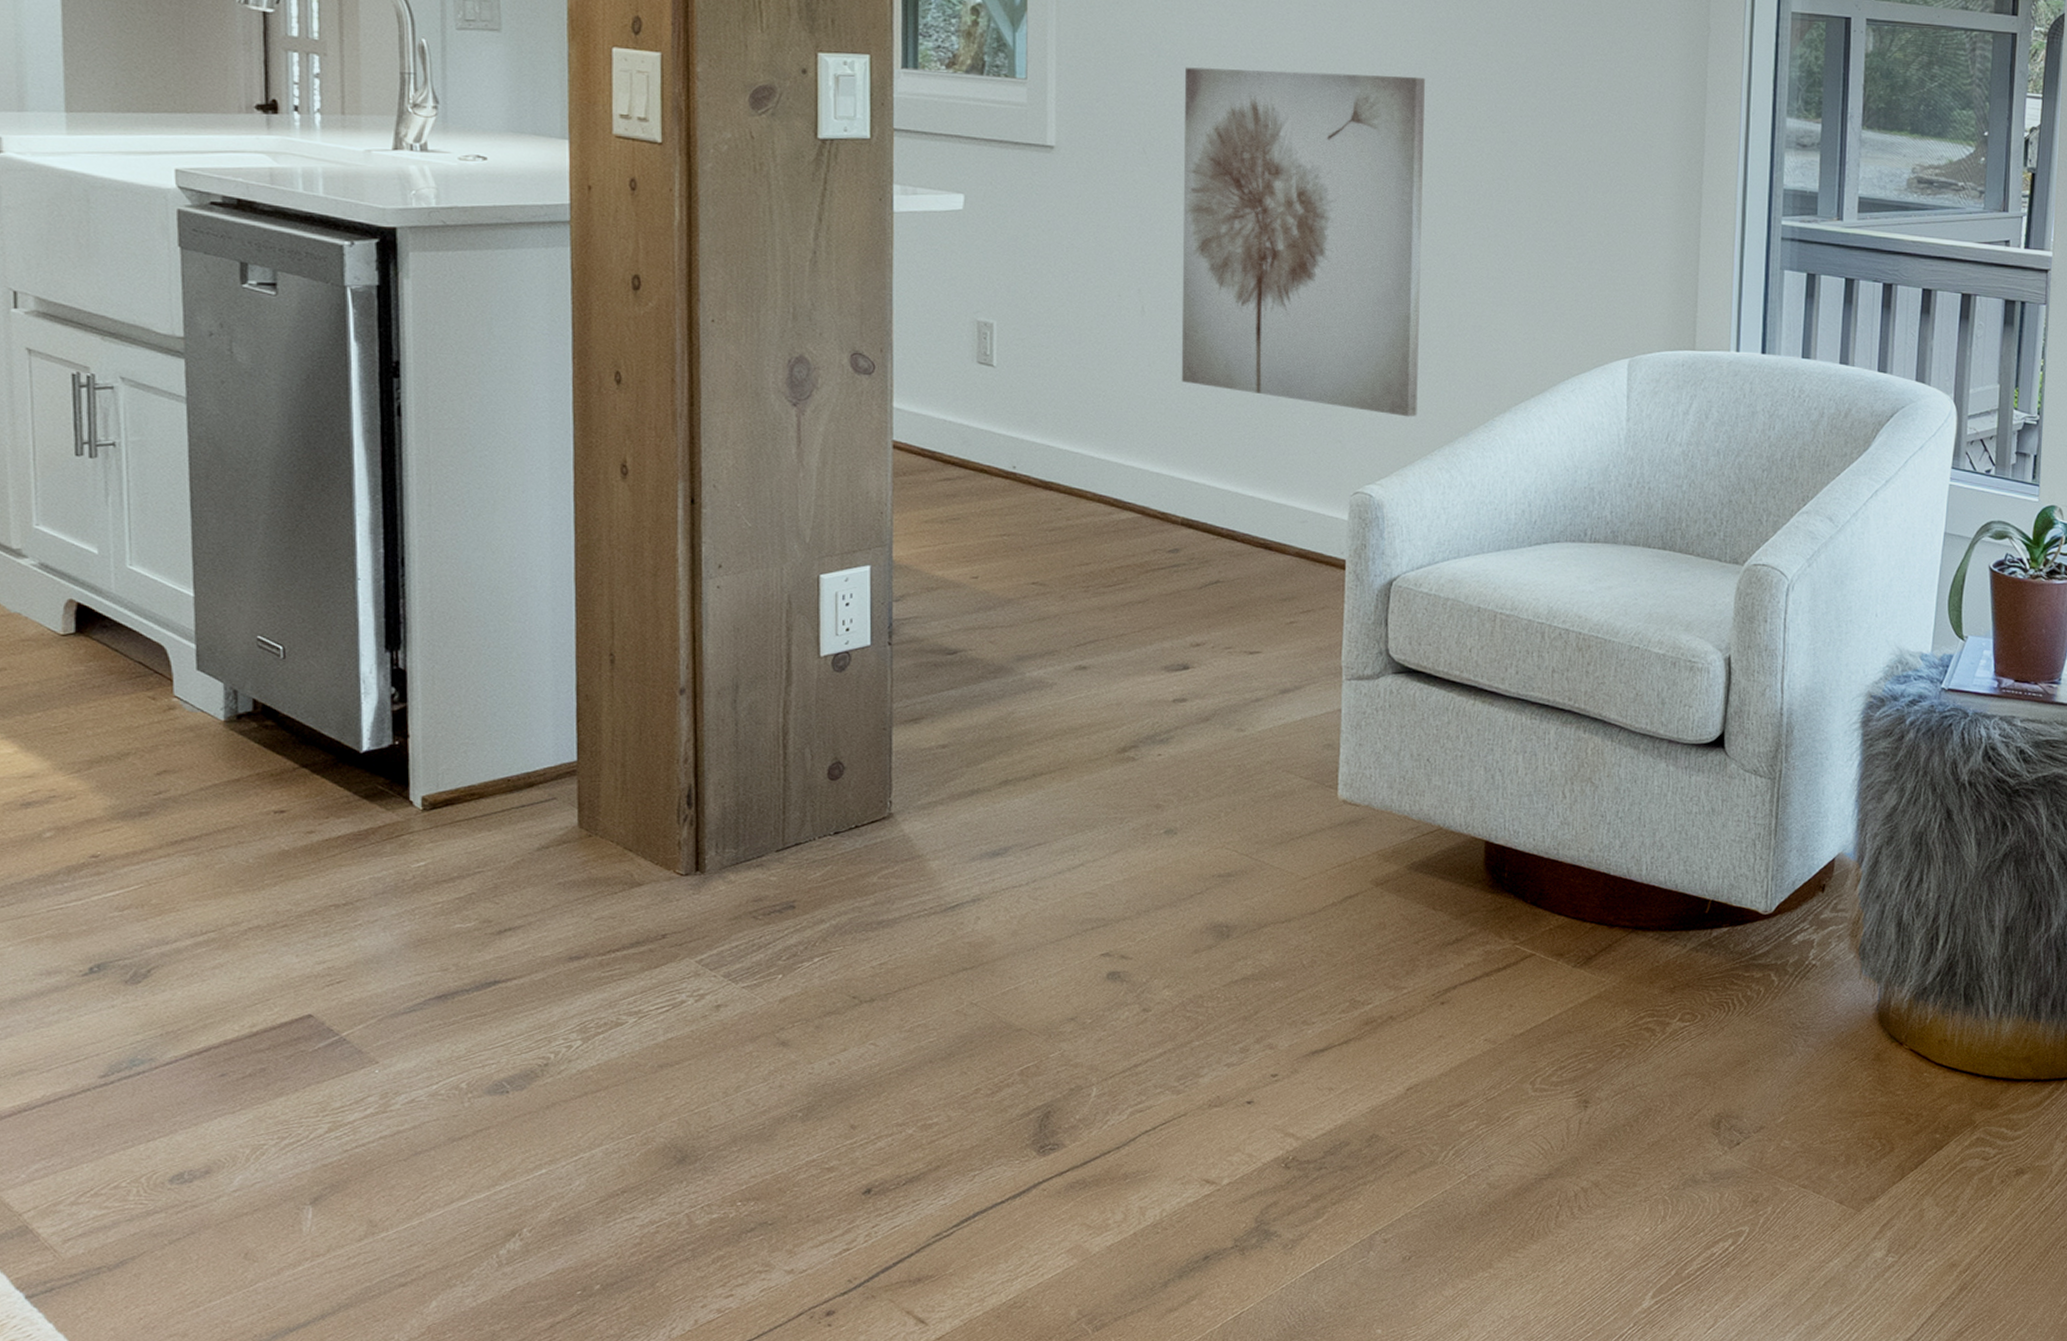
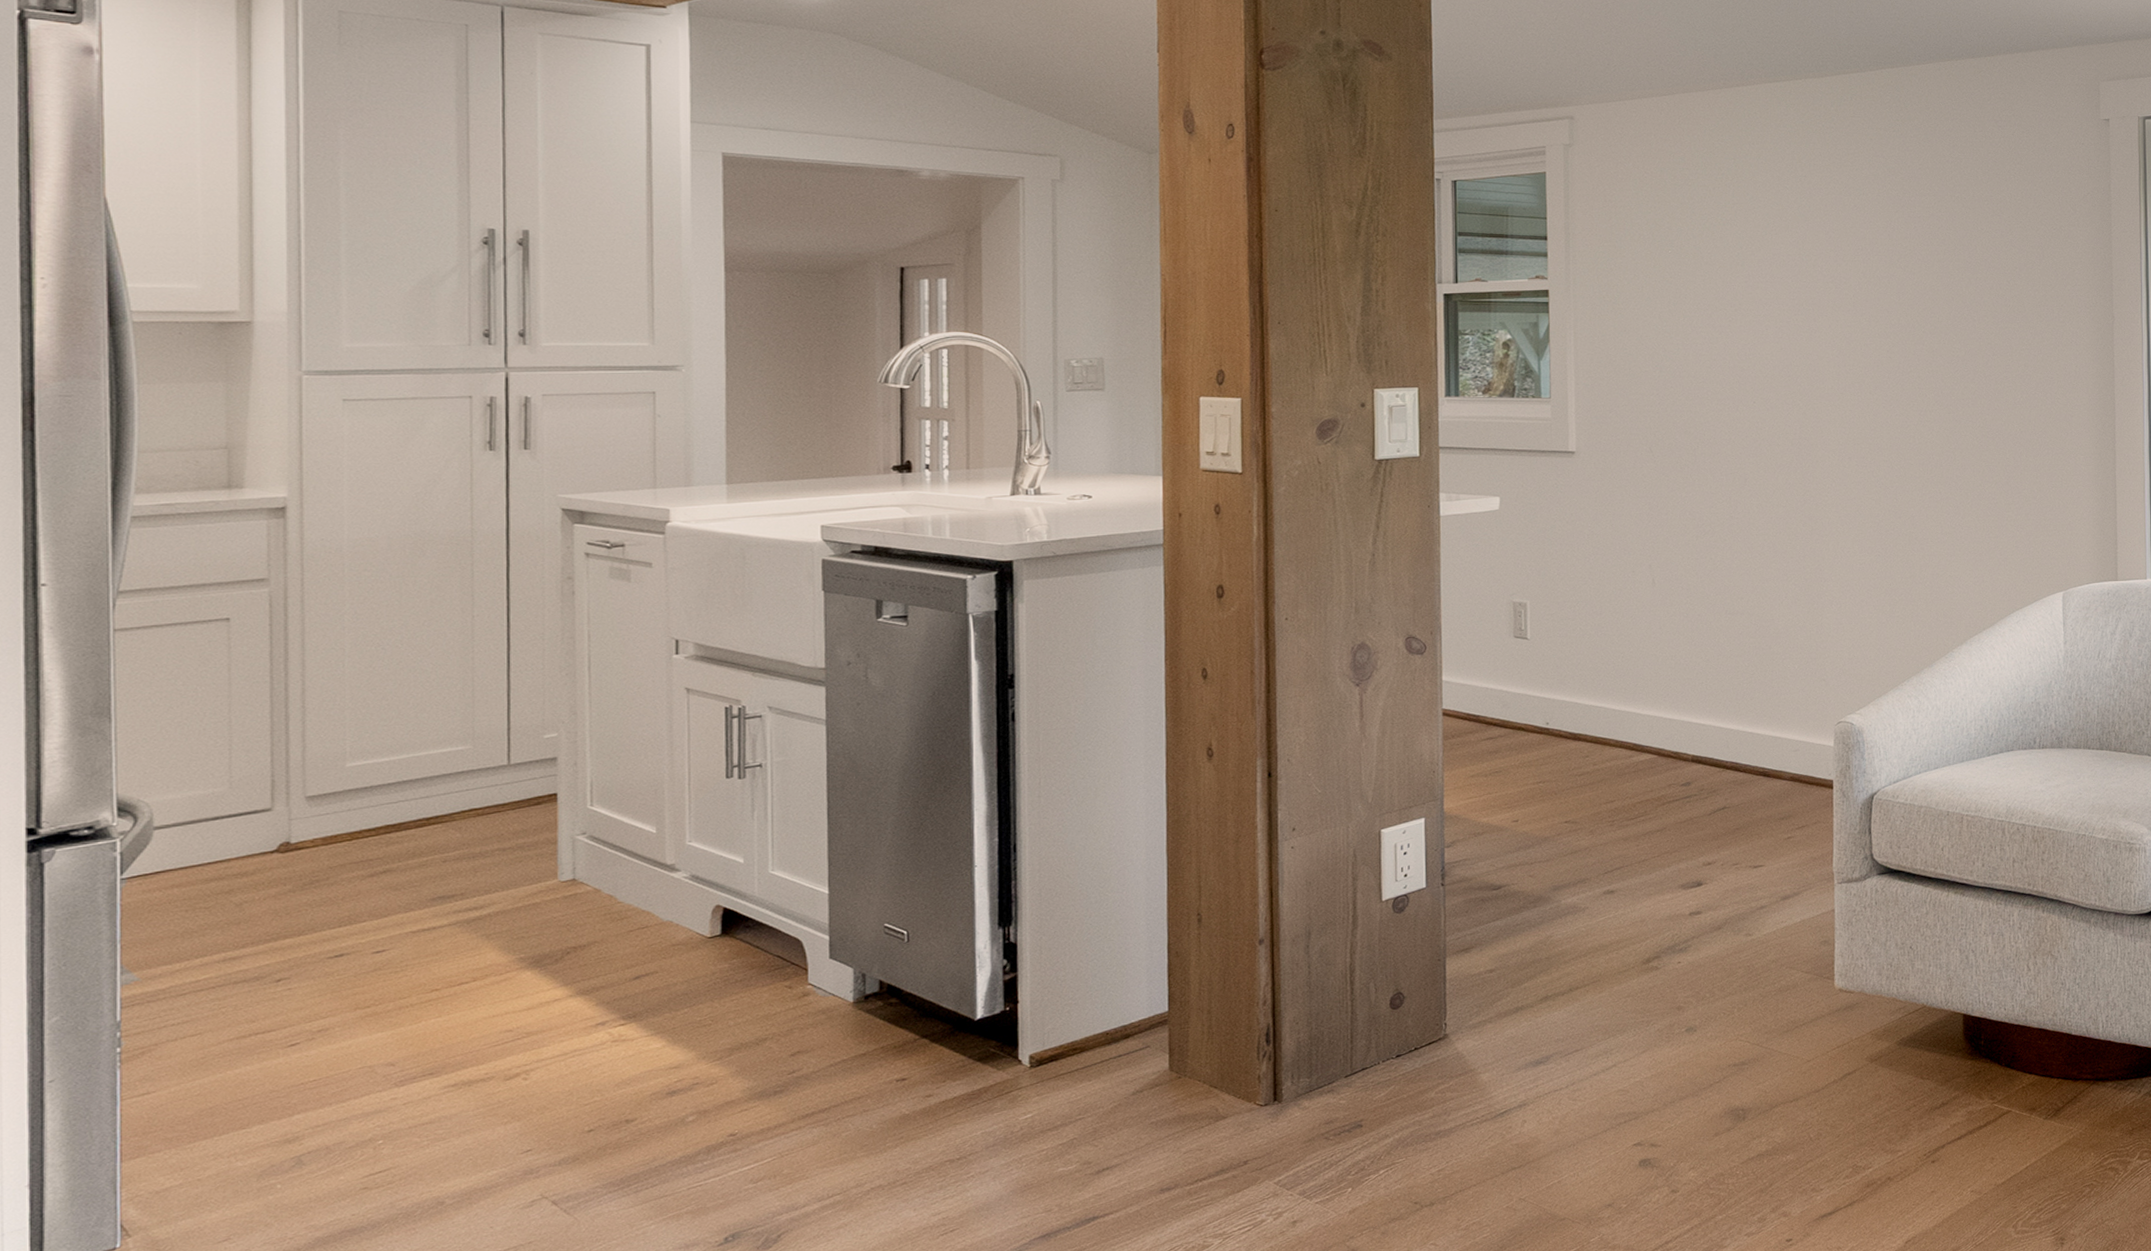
wall art: present [1181,67,1425,417] -> none [1682,373,1888,655]

